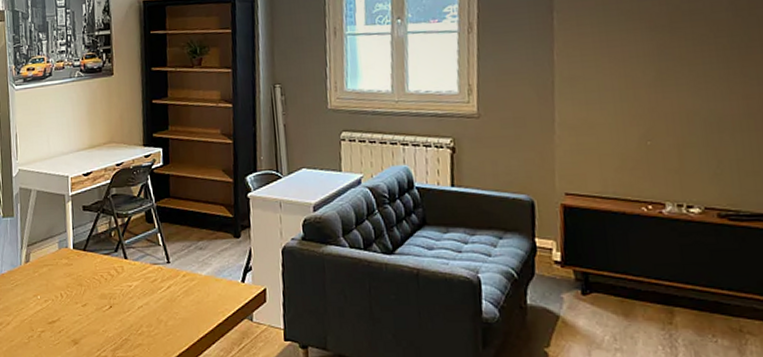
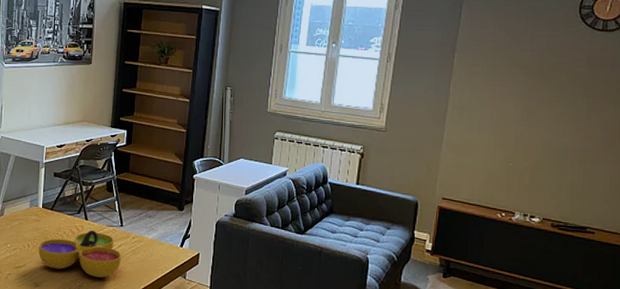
decorative bowl: none [73,271,173,327] -> present [38,230,122,278]

